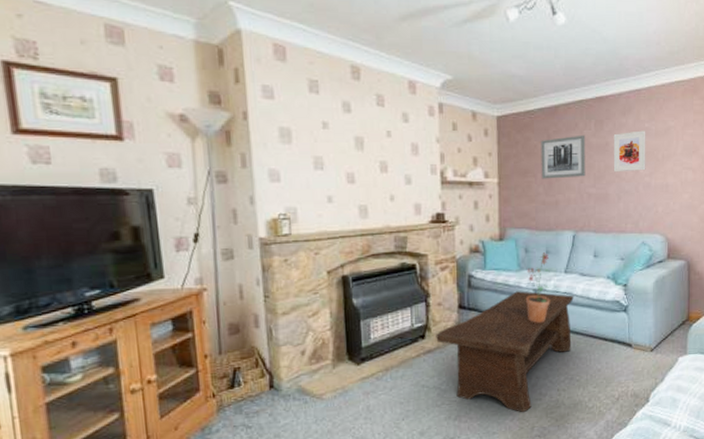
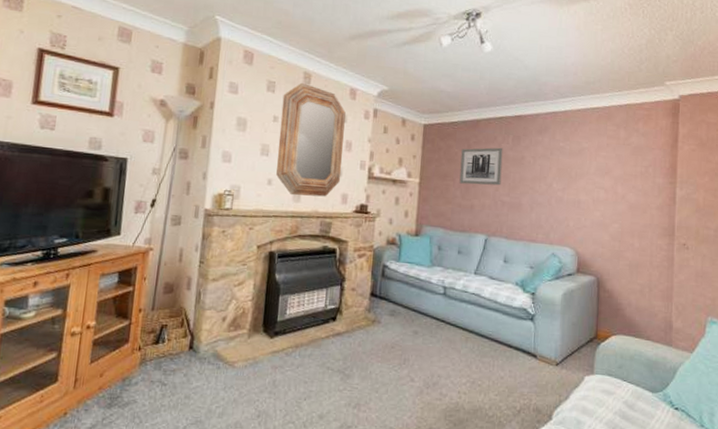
home mirror: none [329,78,411,212] -> present [276,82,346,197]
coffee table: present [436,291,574,412] -> none [346,286,482,410]
potted plant: present [526,252,550,323] -> none [435,252,460,321]
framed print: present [613,130,646,173] -> none [527,148,561,186]

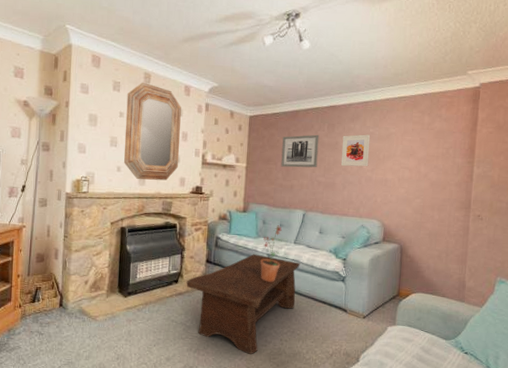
coffee table: none [346,286,482,410] -> present [186,254,300,354]
potted plant: none [435,252,460,321] -> present [260,225,282,282]
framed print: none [527,148,561,186] -> present [340,134,371,167]

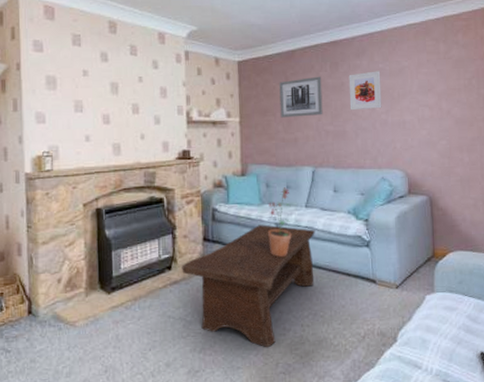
home mirror: present [124,82,181,181] -> none [90,32,160,149]

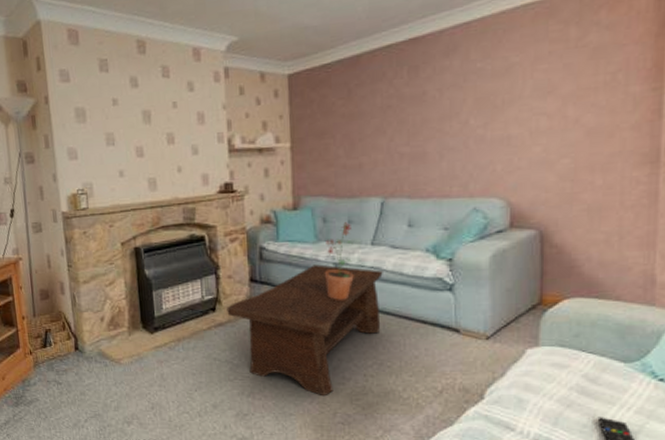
wall art: present [279,76,323,118] -> none [340,85,397,140]
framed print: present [348,71,382,111] -> none [432,72,479,126]

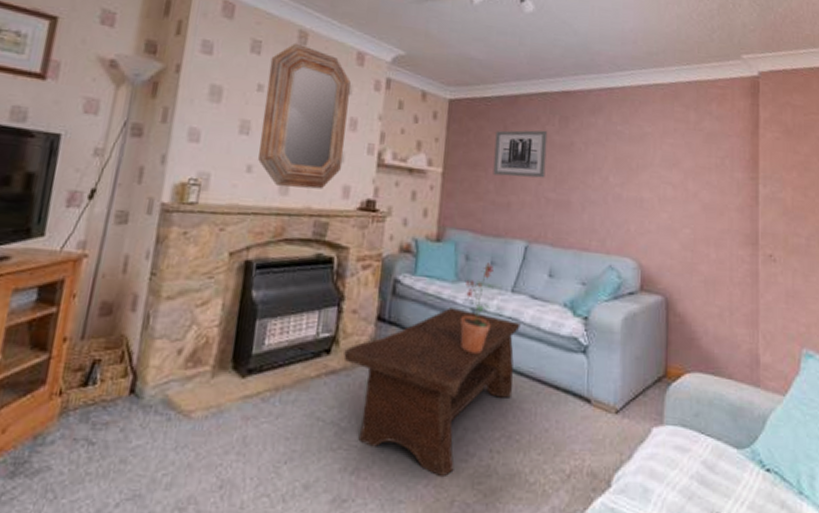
home mirror: none [118,53,198,185] -> present [258,42,351,189]
wall art: none [340,85,397,140] -> present [493,130,548,178]

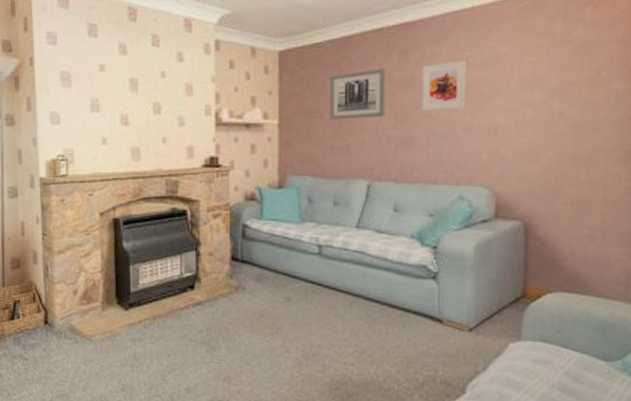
home mirror: present [258,42,351,189] -> none [107,20,184,154]
coffee table: present [343,307,521,476] -> none [206,246,367,383]
potted plant: present [460,263,494,354] -> none [308,203,338,284]
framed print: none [578,133,619,180] -> present [421,60,467,112]

